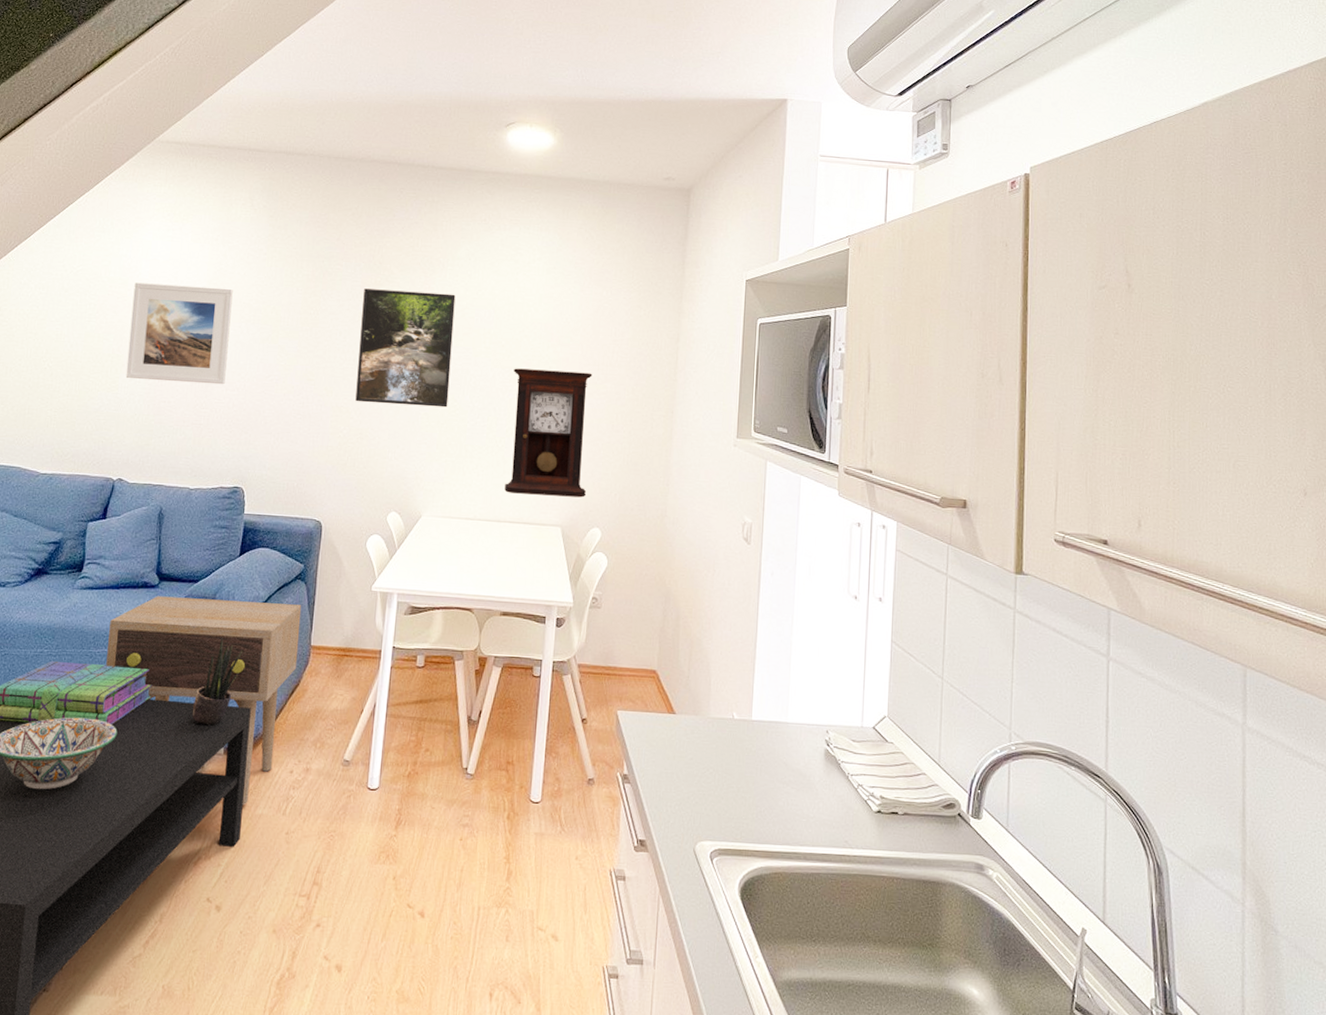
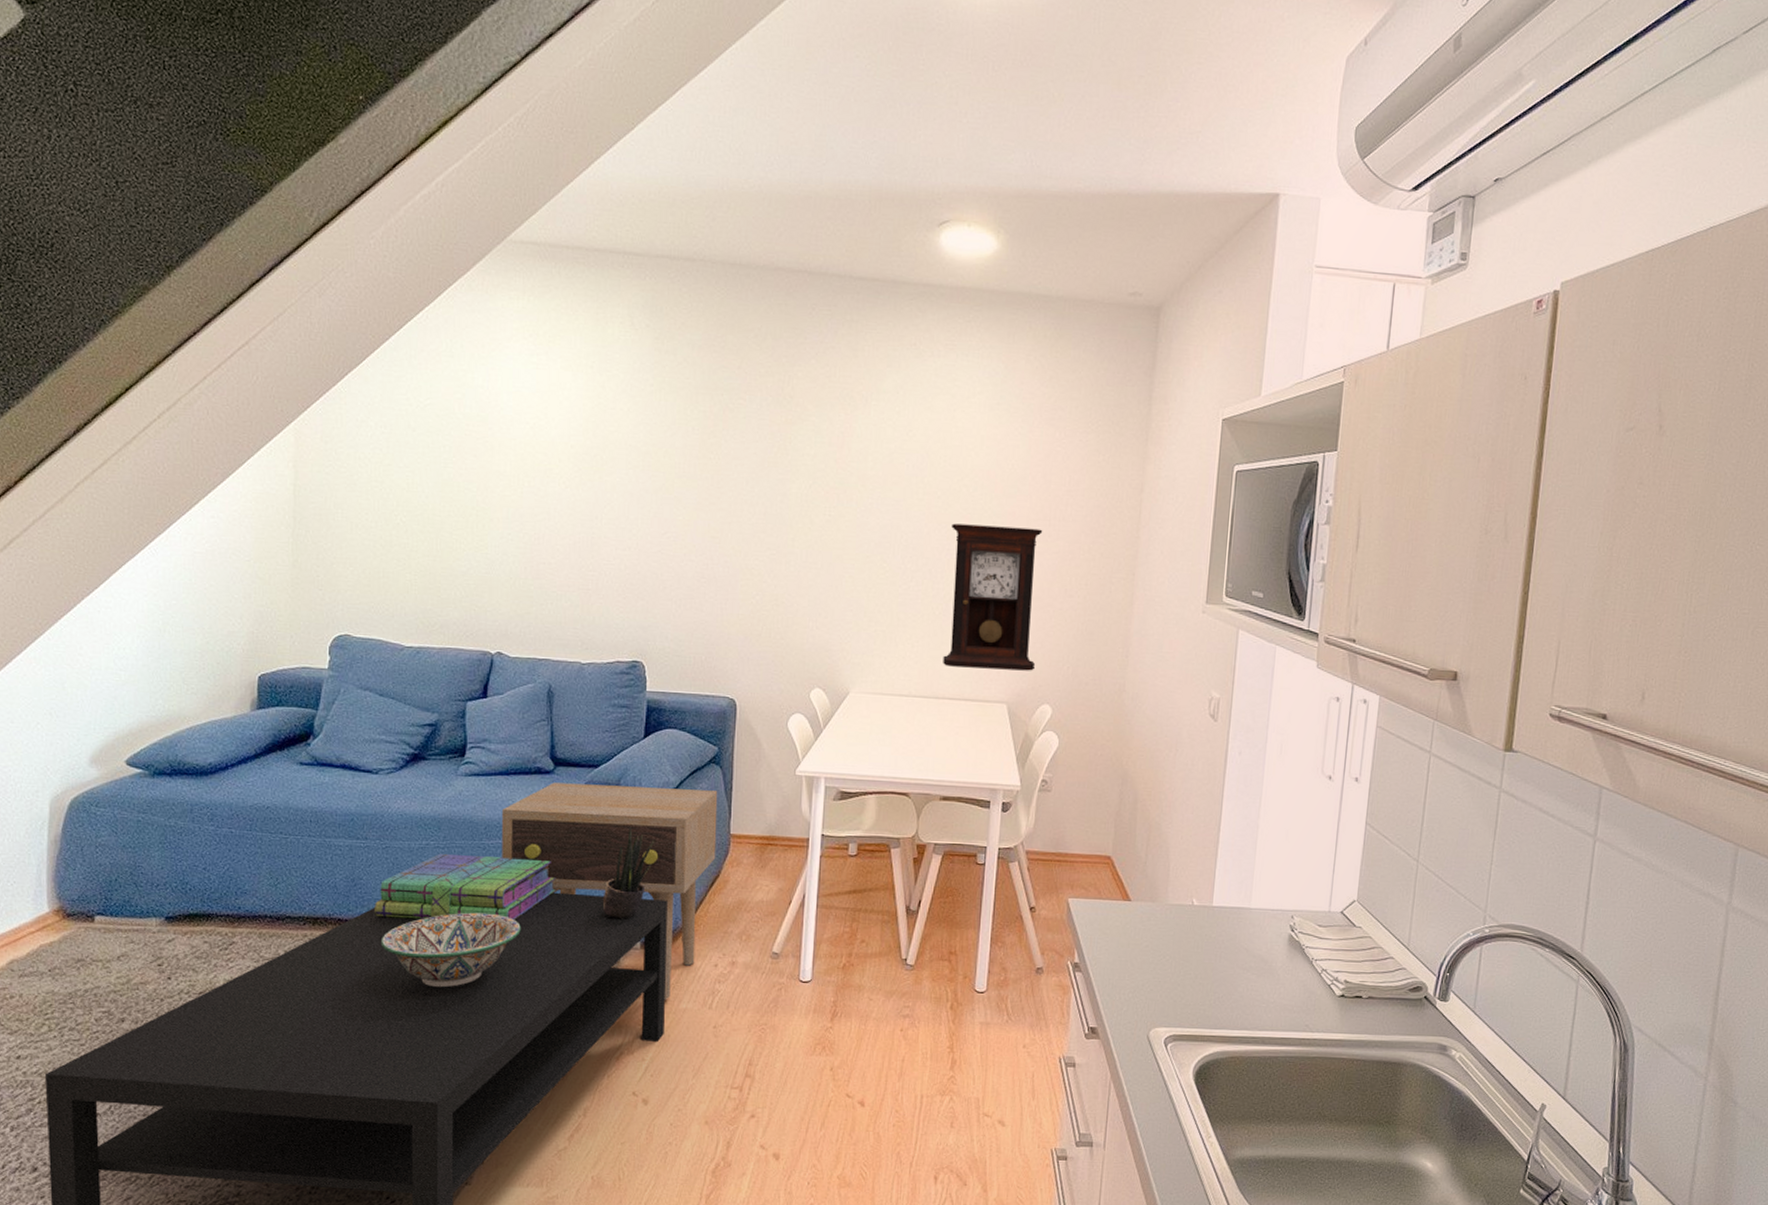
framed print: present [125,282,233,385] -> none [495,420,616,543]
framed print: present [355,288,456,408] -> none [768,428,882,570]

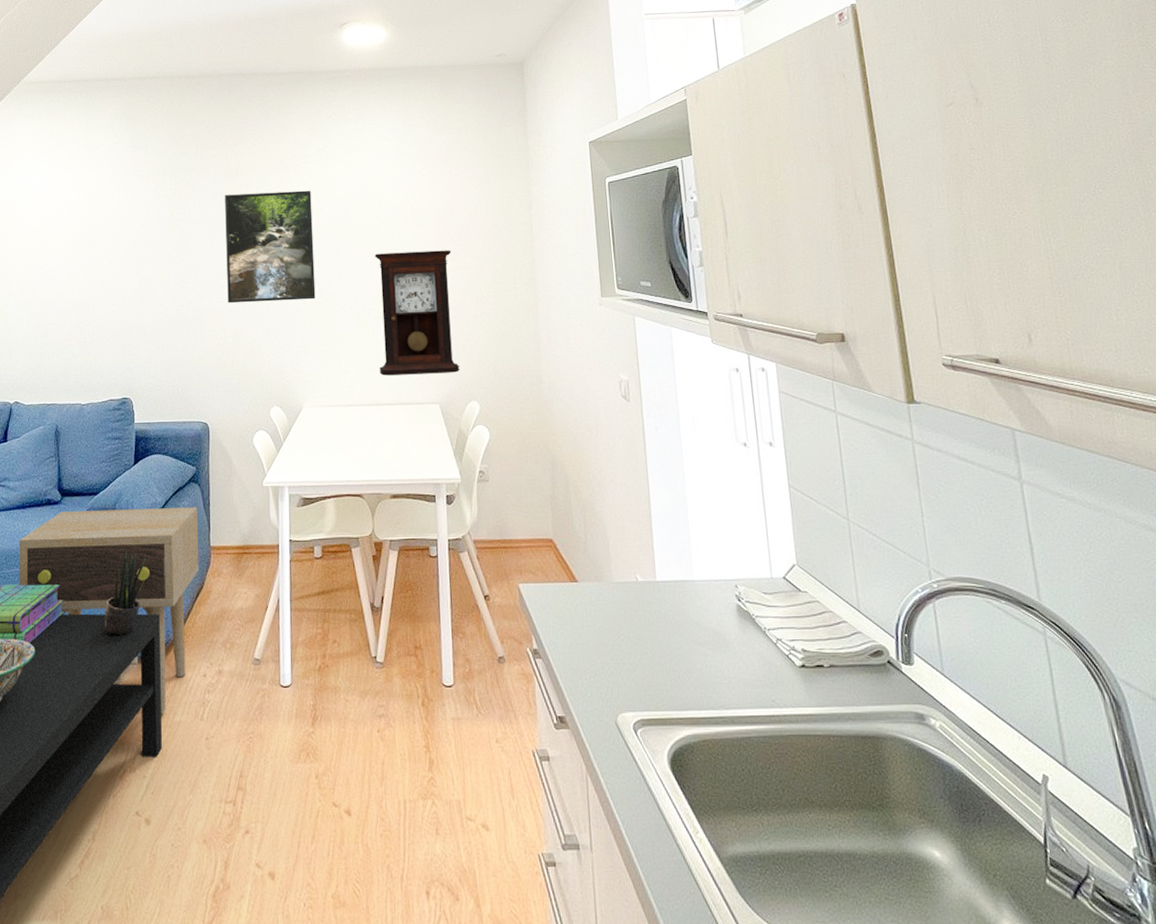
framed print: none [768,428,882,570] -> present [225,190,316,304]

